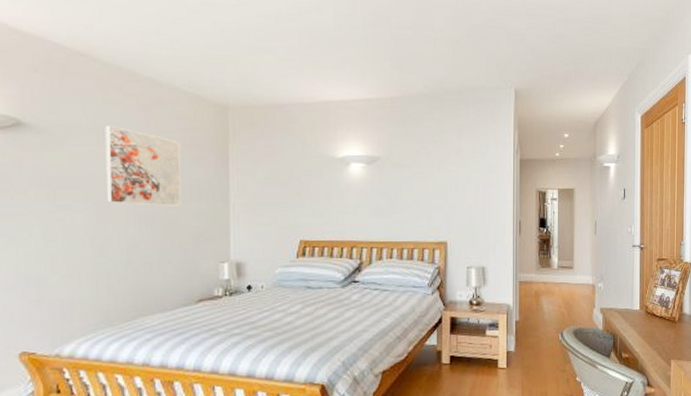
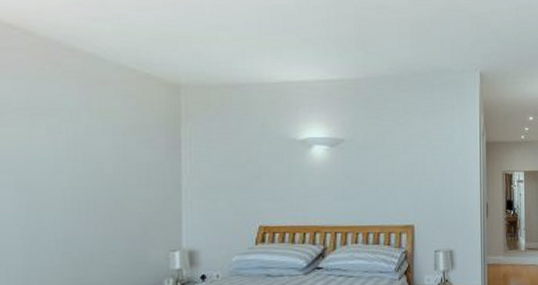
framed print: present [105,124,181,207] -> none [39,103,127,192]

